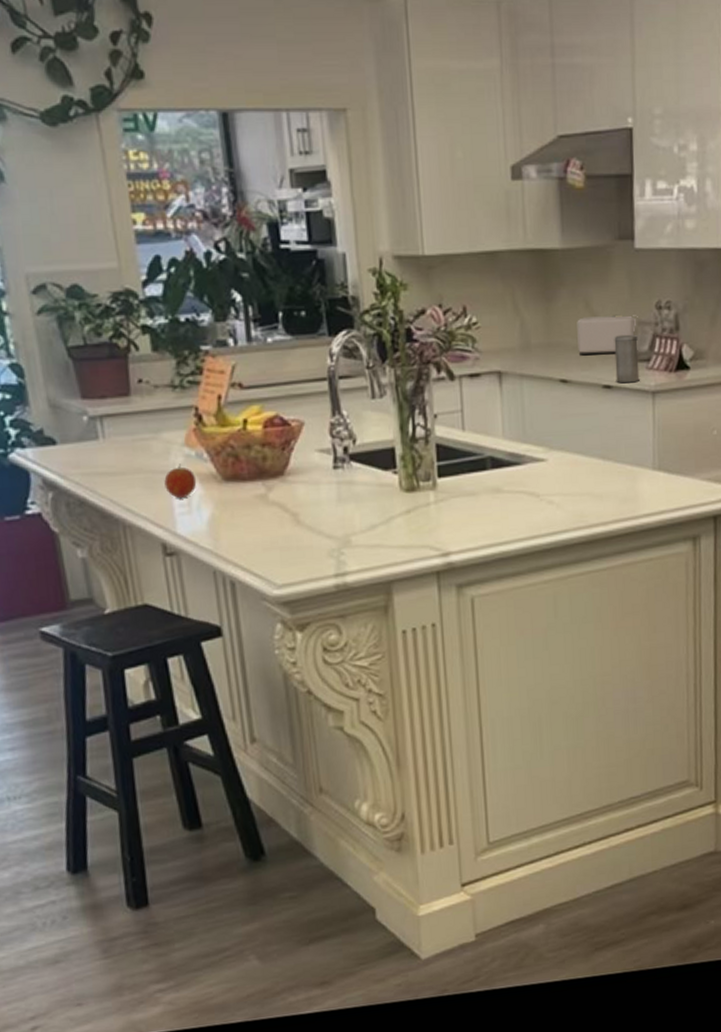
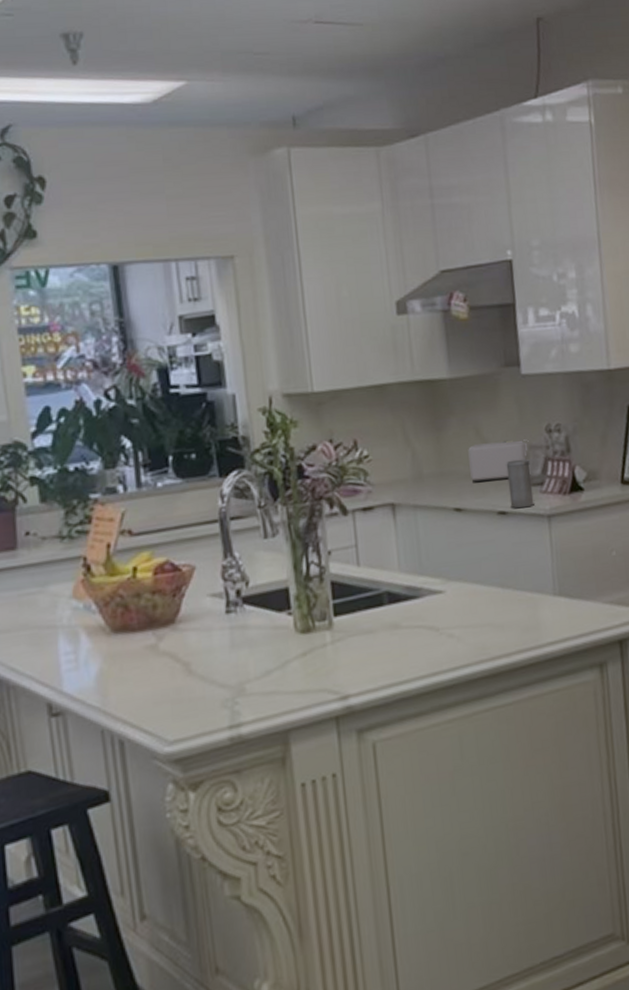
fruit: present [164,464,197,498] -> none [50,617,85,654]

